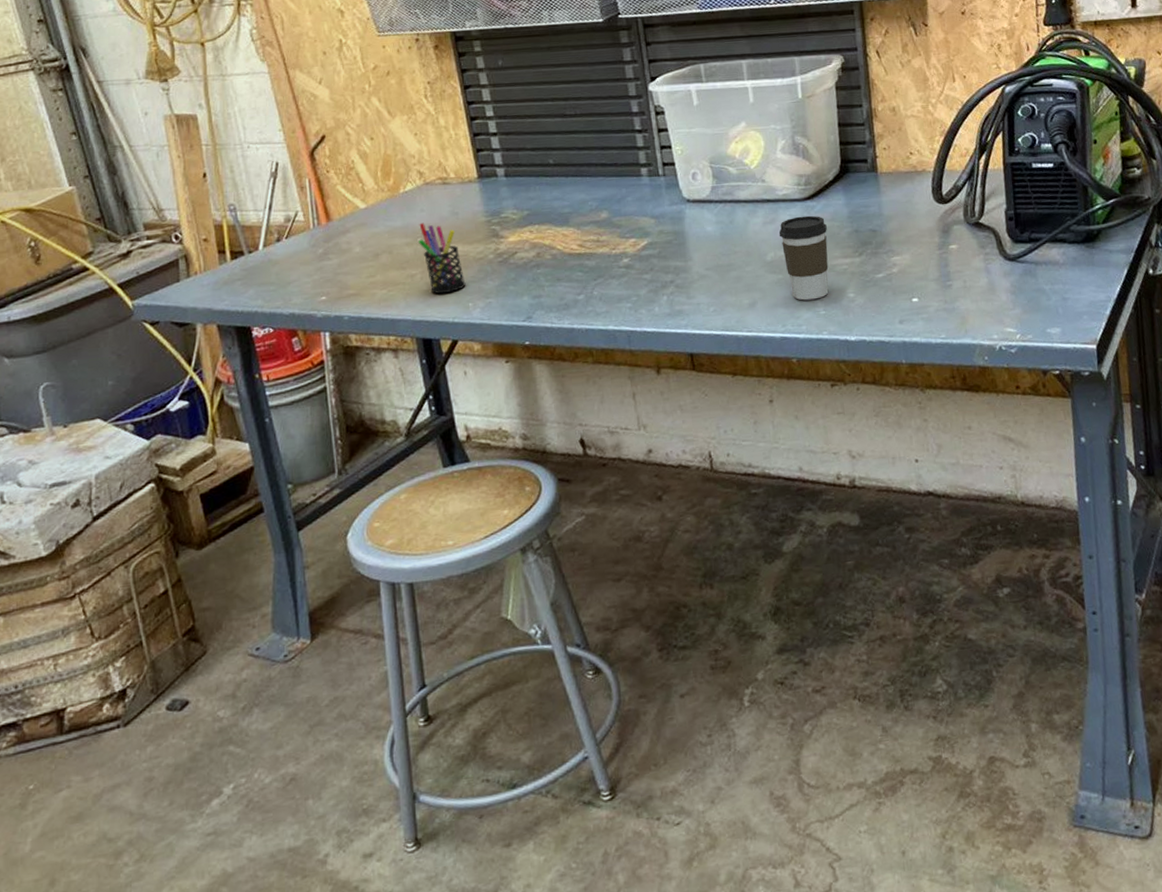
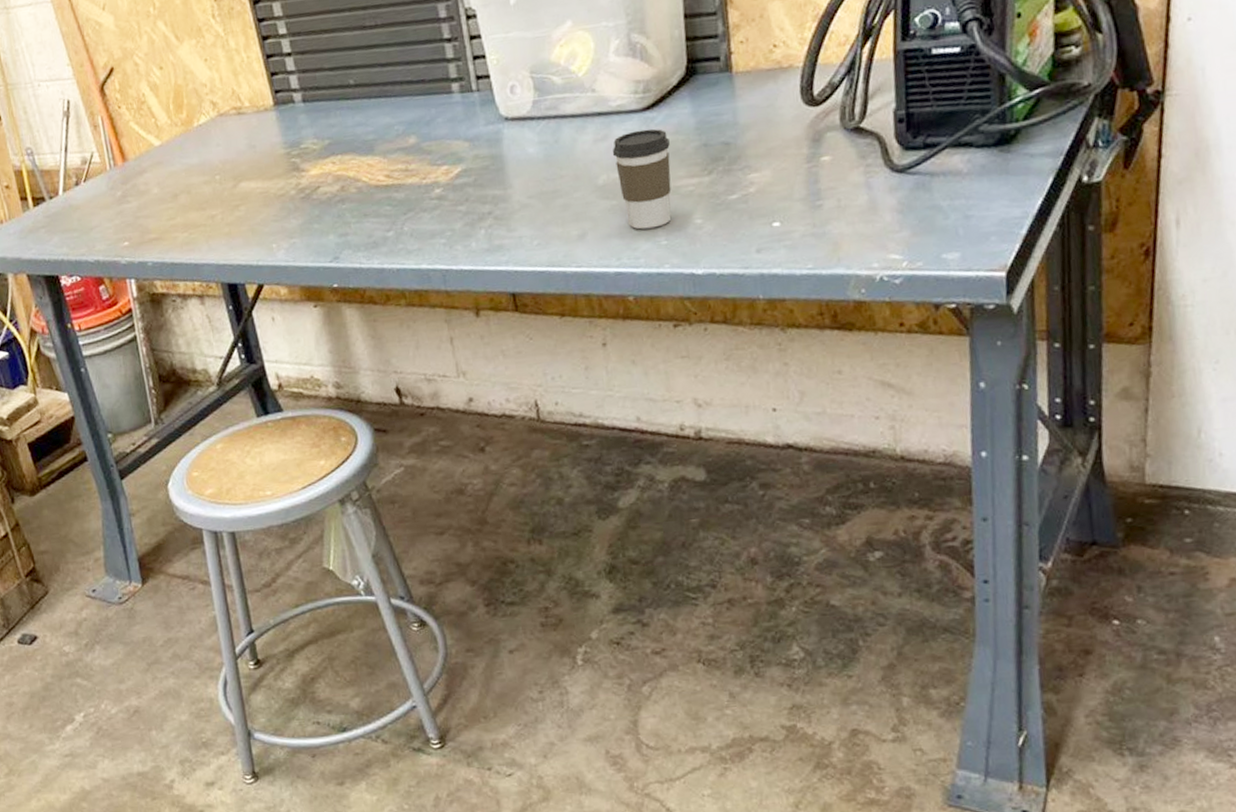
pen holder: present [419,222,466,294] -> none [216,158,268,236]

